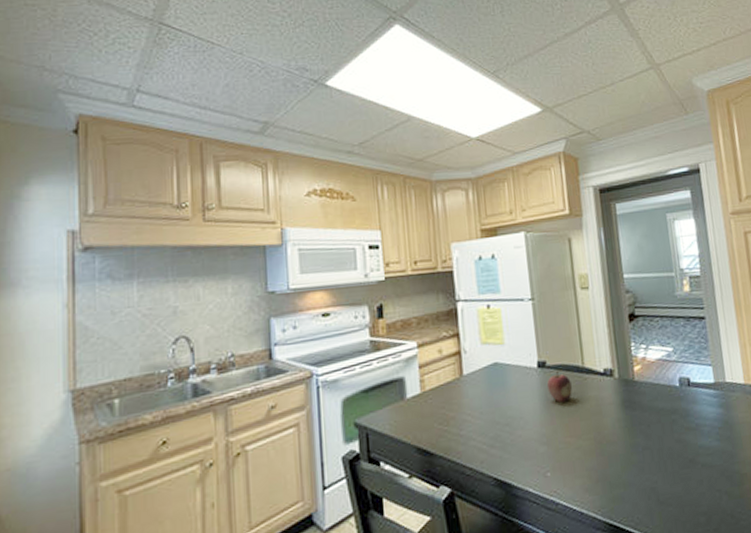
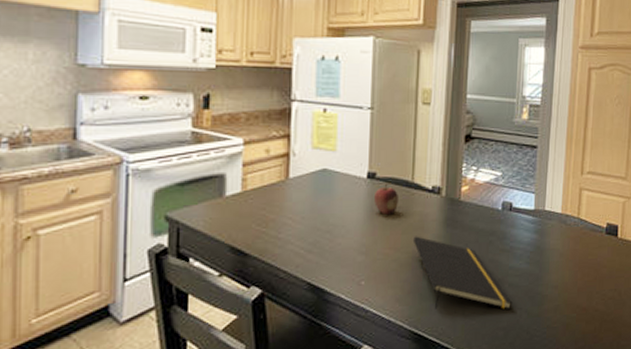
notepad: none [592,421,710,497] -> present [412,236,513,310]

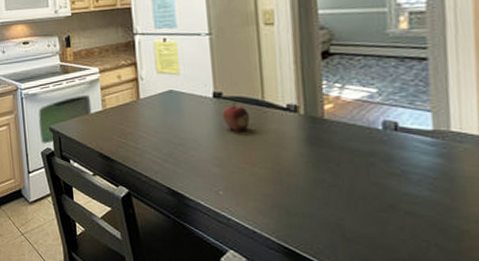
notepad: present [412,236,513,310] -> none [270,153,414,241]

